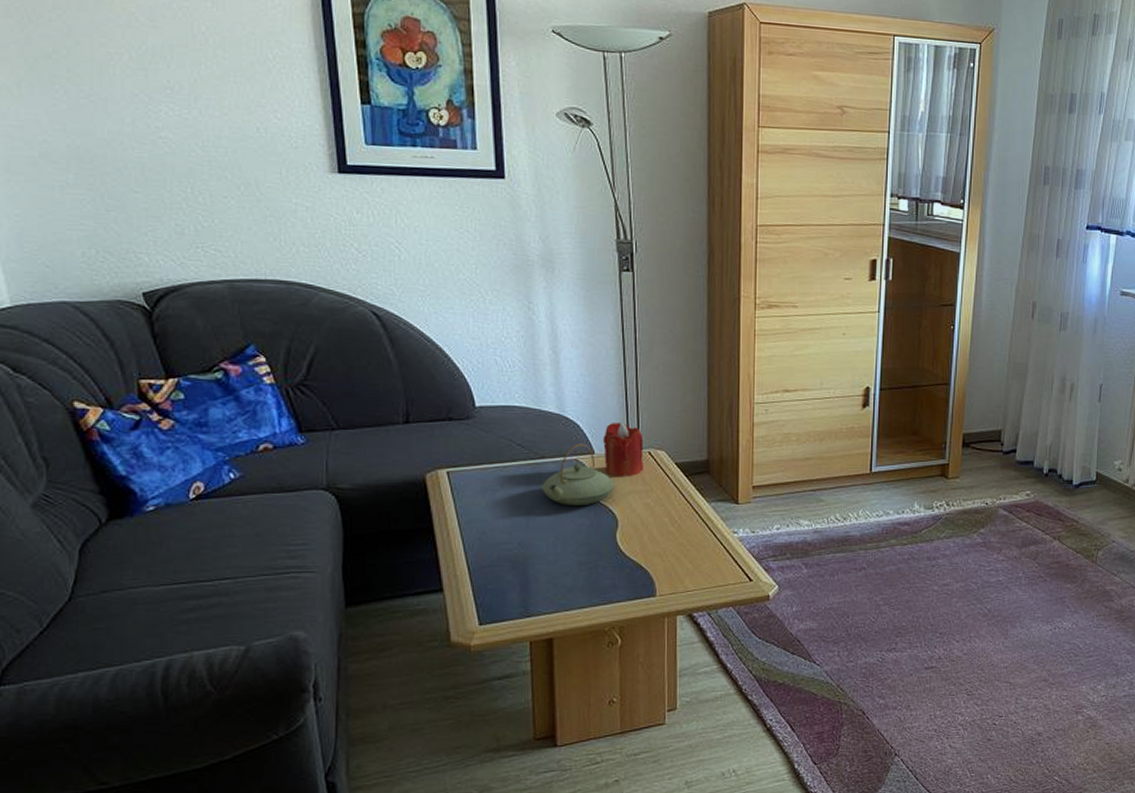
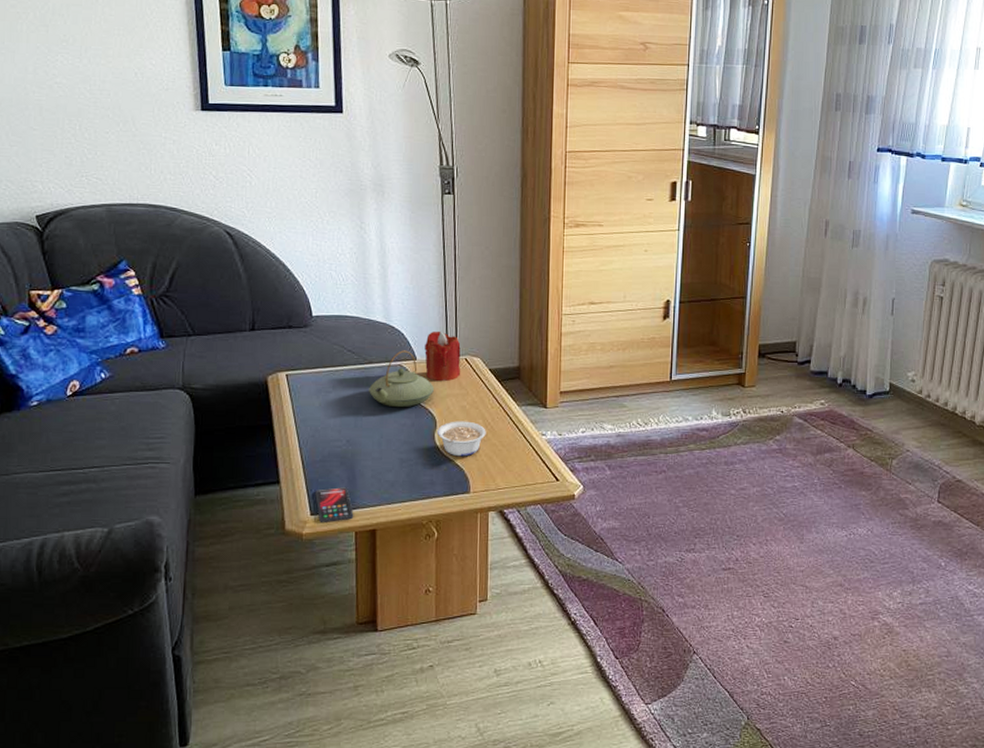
smartphone: none [484,594,528,634] -> present [315,487,354,524]
legume: none [619,519,673,558] -> present [437,421,486,457]

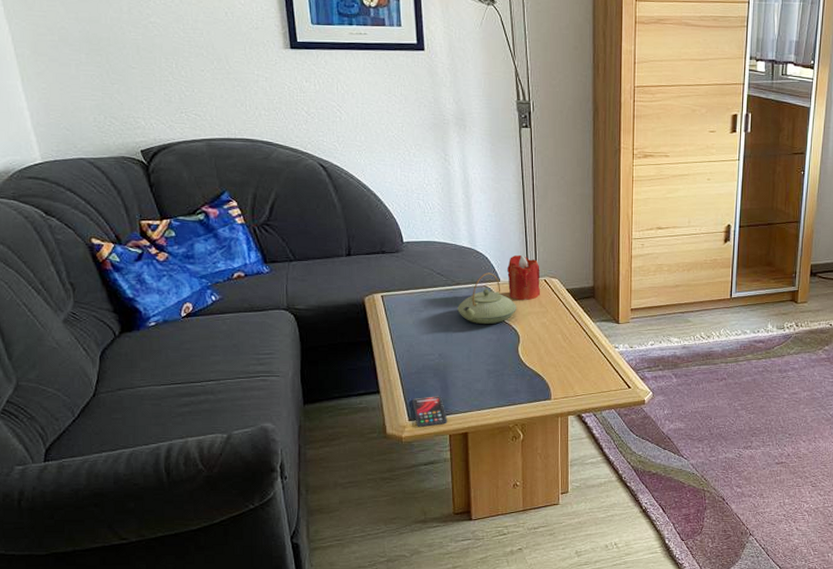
legume: present [437,421,486,457] -> none [521,336,565,368]

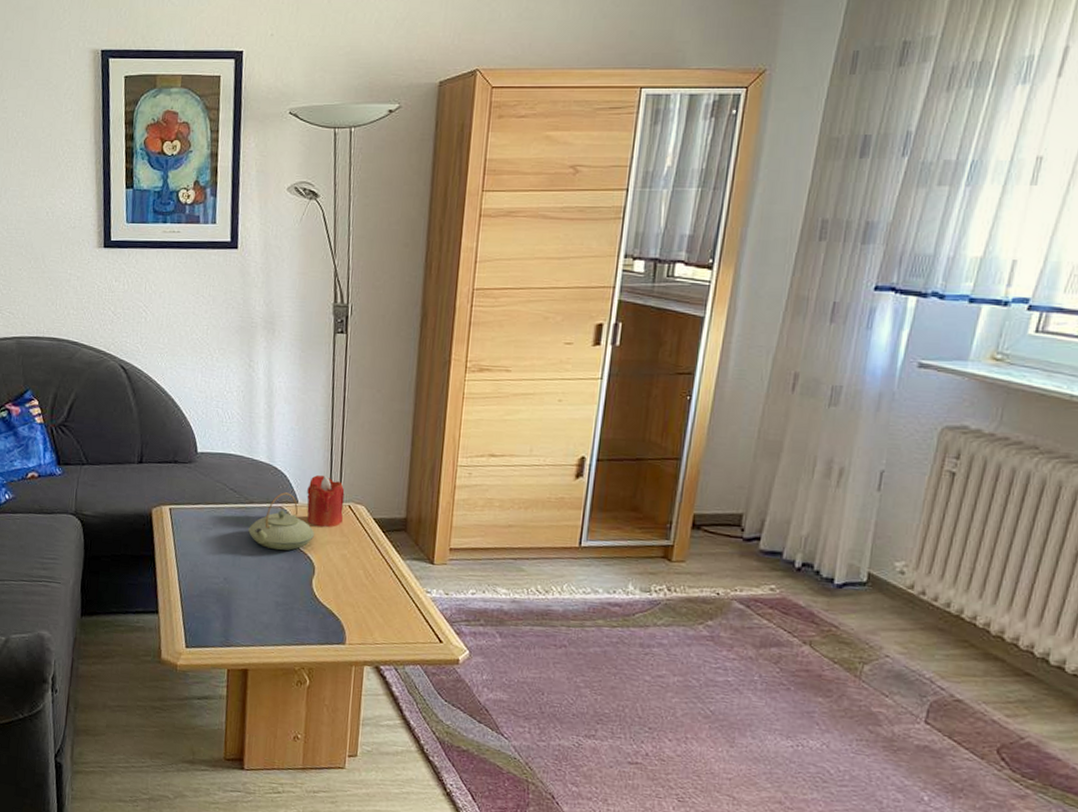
smartphone: present [412,396,448,428] -> none [191,623,227,657]

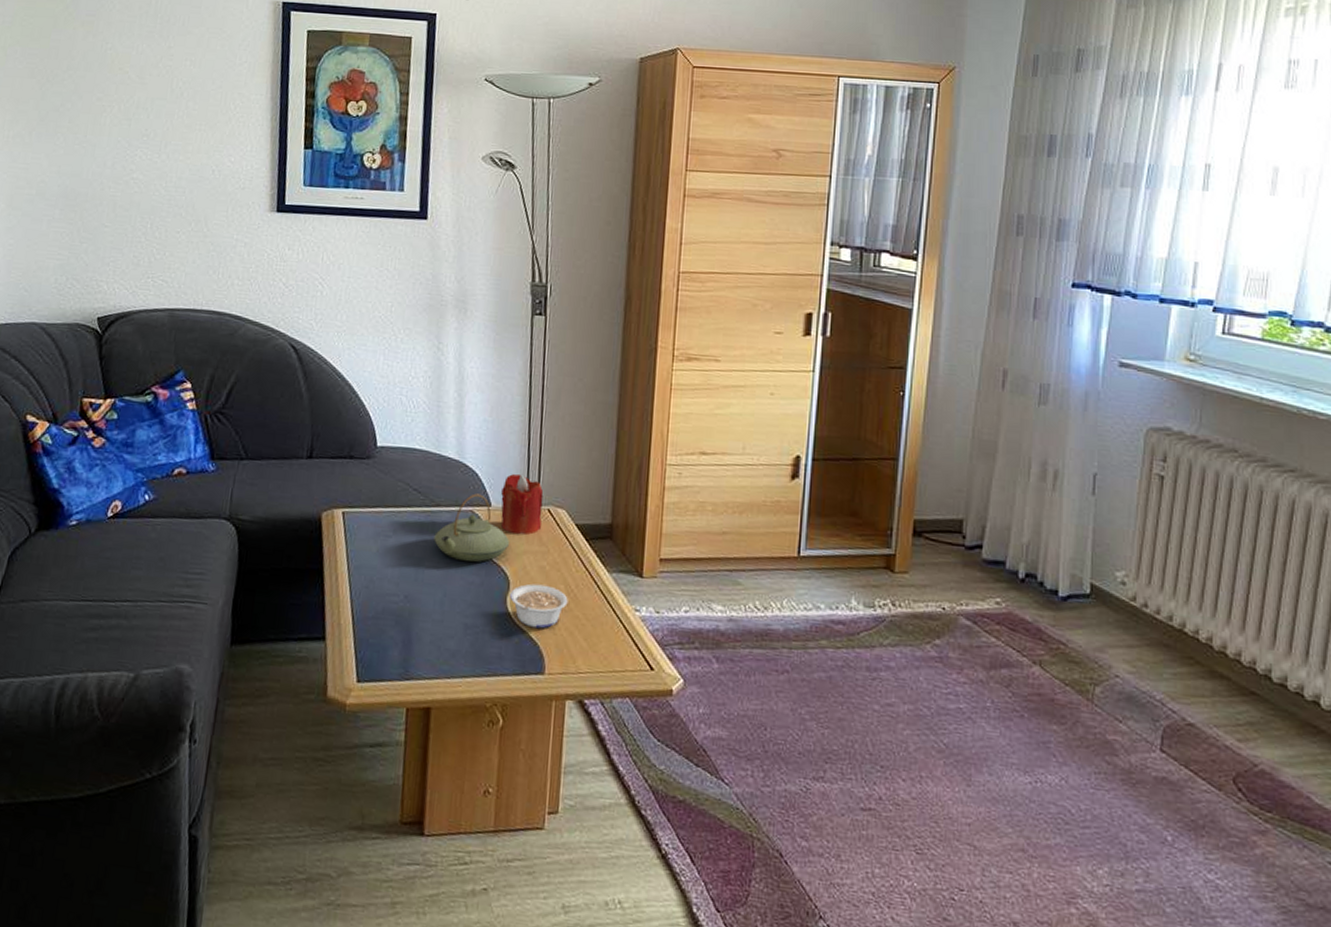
legume: none [315,569,367,607] -> present [510,583,568,629]

